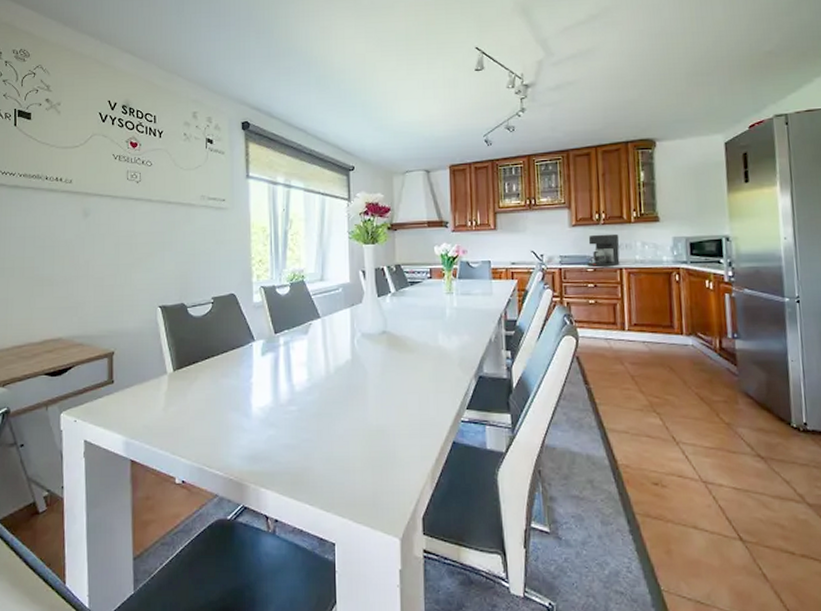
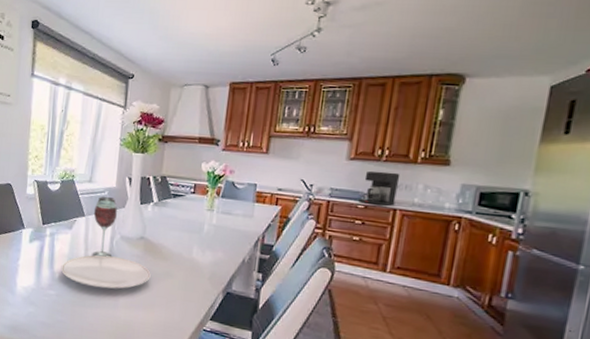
plate: none [300,357,399,395] -> present [60,255,151,289]
wineglass: none [329,294,355,360] -> present [92,197,118,257]

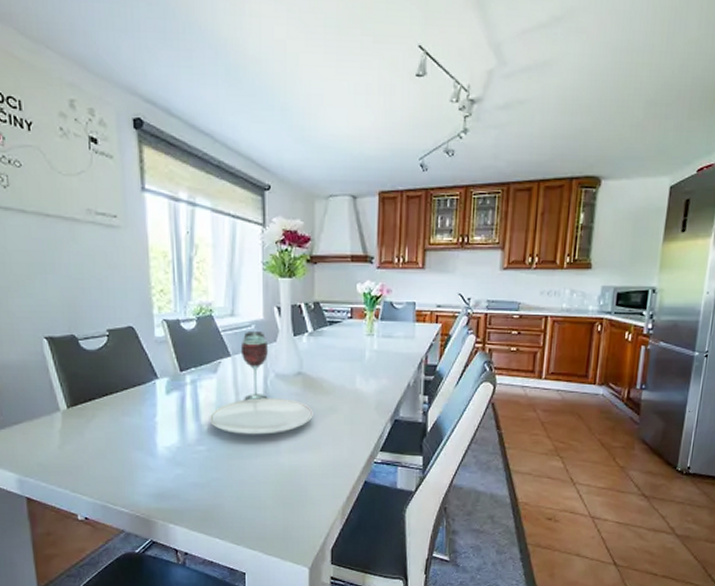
coffee maker: present [358,170,401,206] -> none [513,279,550,314]

